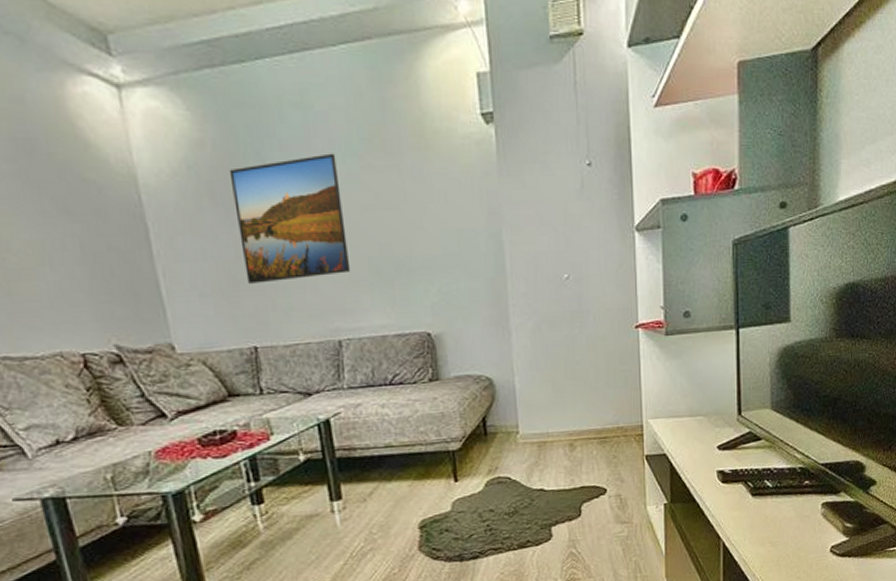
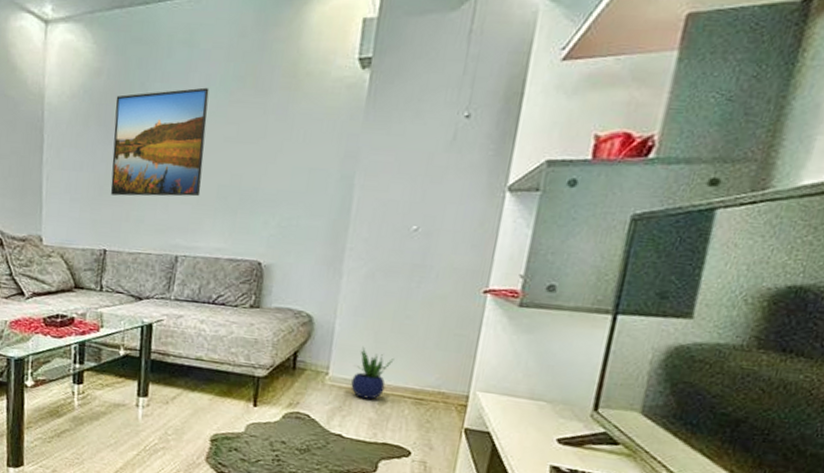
potted plant: none [541,398,575,449] -> present [351,346,395,400]

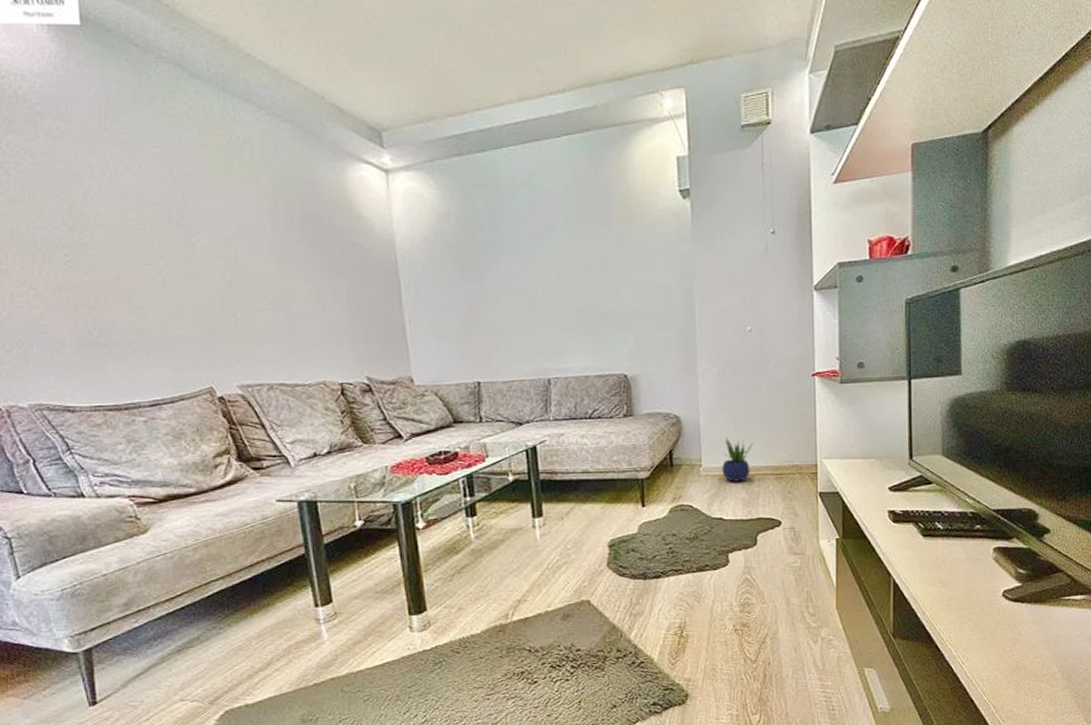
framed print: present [110,87,209,197] -> none [467,223,562,329]

